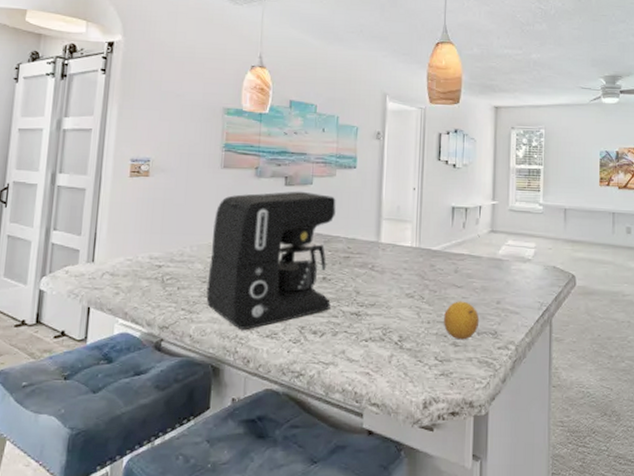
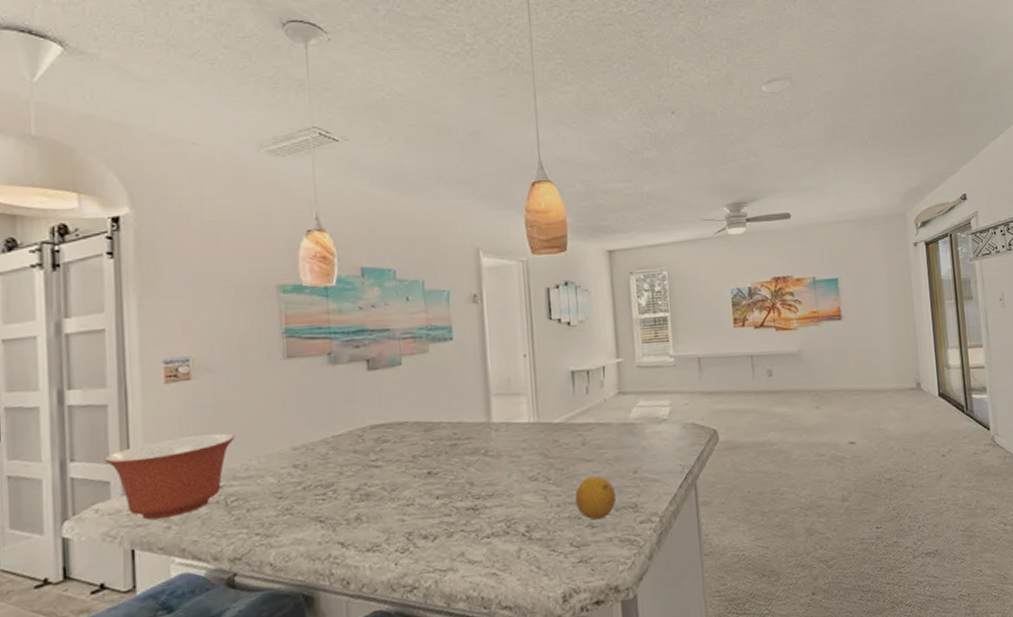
mixing bowl: none [77,222,176,285] -> present [104,433,234,520]
coffee maker: present [206,191,336,329] -> none [283,374,441,547]

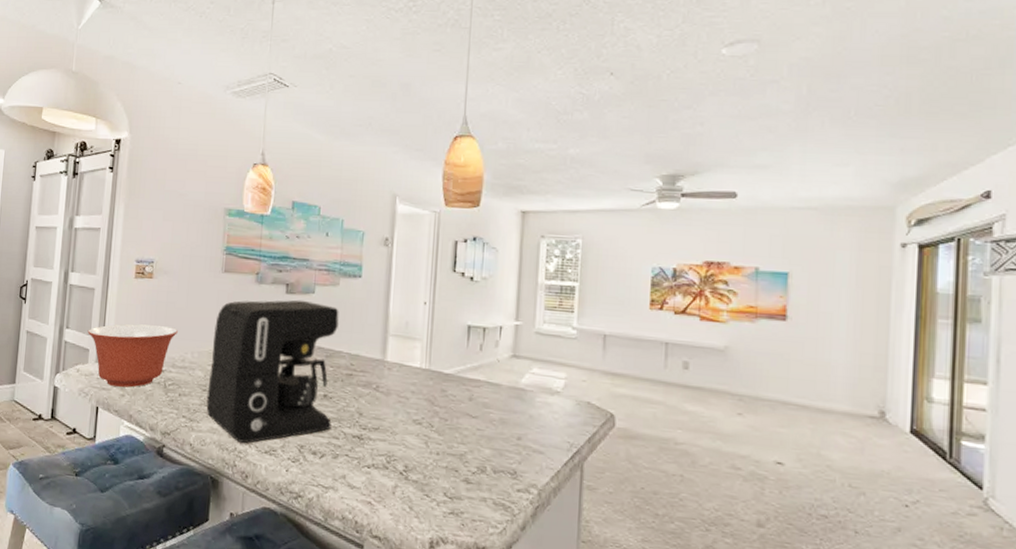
coffee maker: none [283,374,441,547] -> present [206,299,339,443]
fruit: present [575,476,617,520] -> none [454,432,497,477]

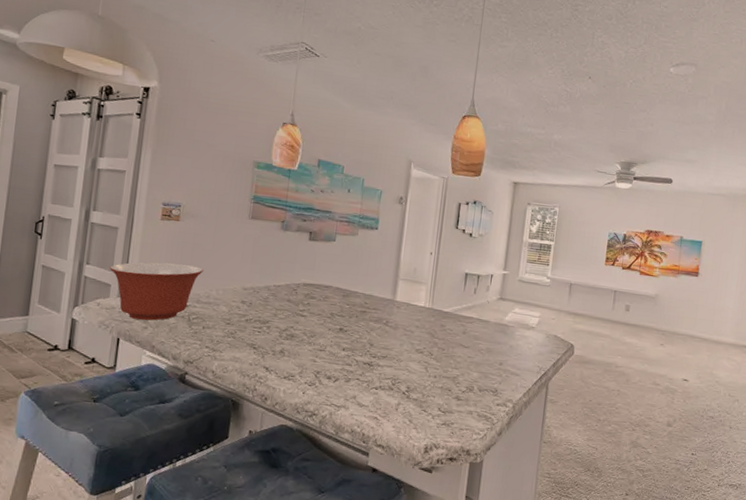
coffee maker: present [206,299,339,443] -> none [229,245,357,370]

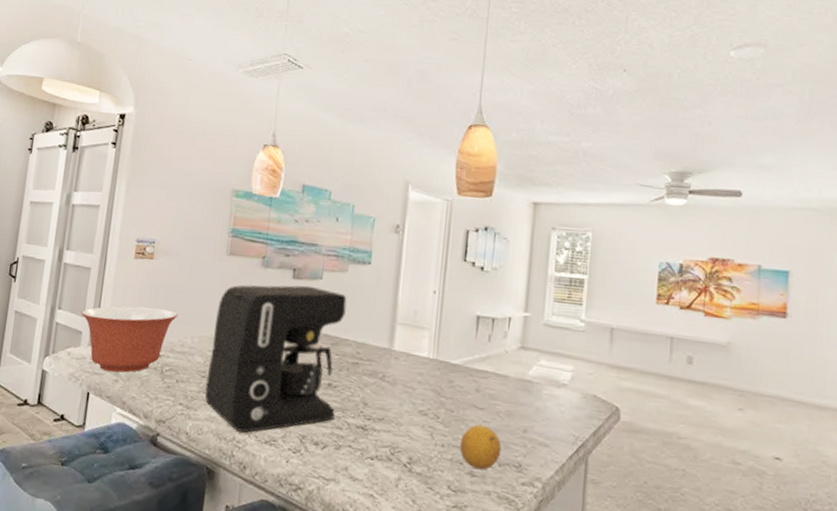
coffee maker: none [229,245,357,370] -> present [204,285,347,433]
fruit: none [448,359,482,395] -> present [459,424,502,470]

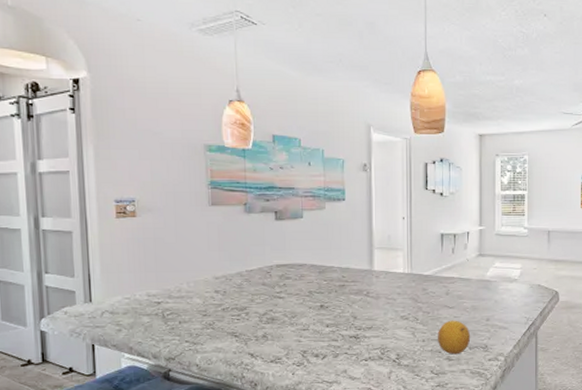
mixing bowl: present [81,306,178,373] -> none [70,261,170,323]
coffee maker: present [204,285,347,433] -> none [208,225,330,356]

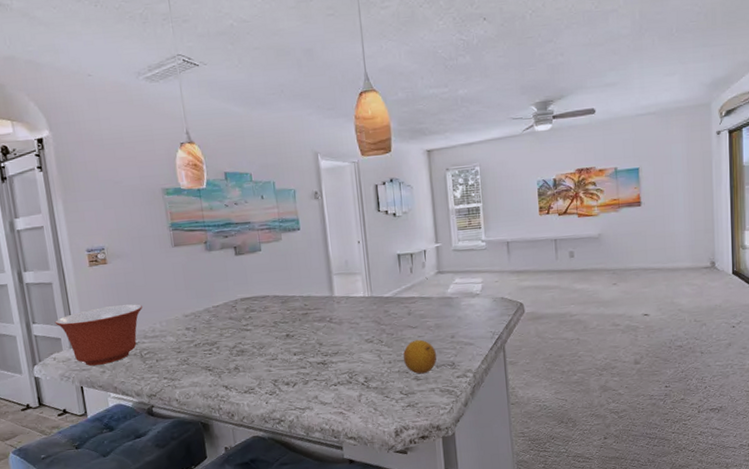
mixing bowl: none [70,261,170,323] -> present [55,304,142,366]

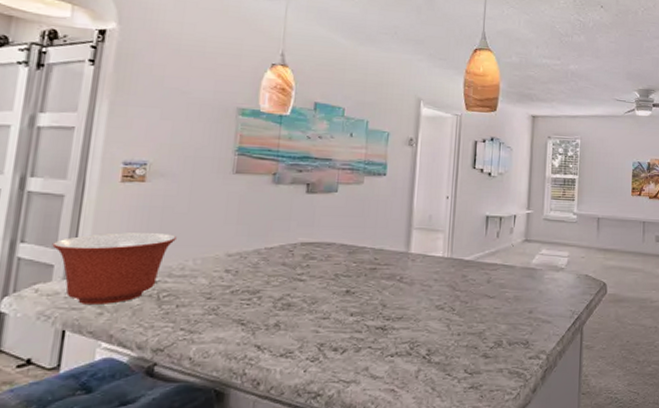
fruit: present [403,339,437,374] -> none [474,311,511,351]

